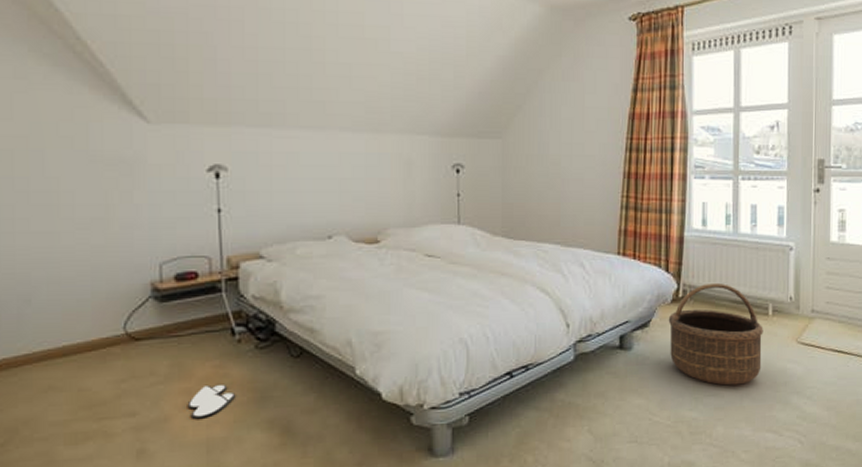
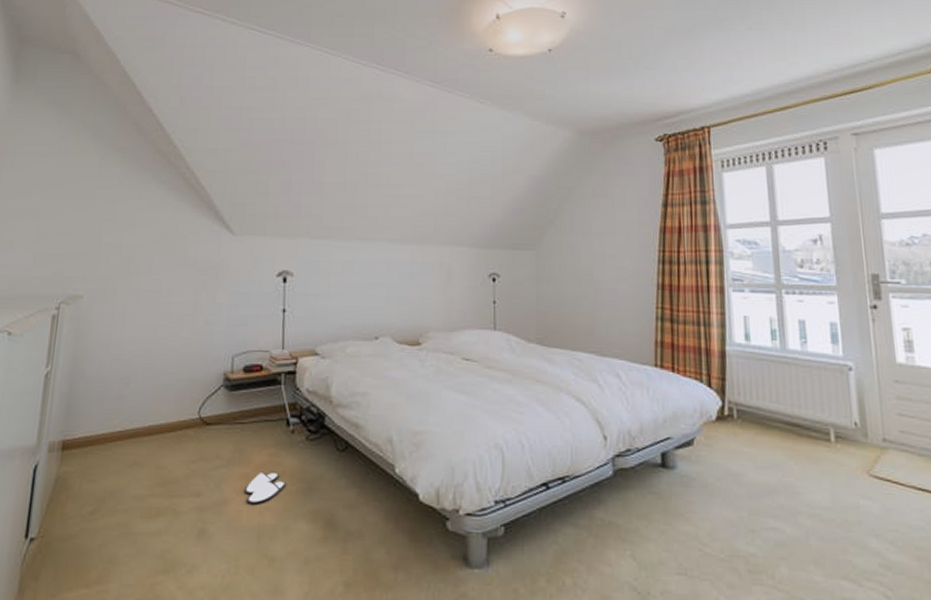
books: none [203,254,239,280] -> present [267,349,297,373]
basket: present [668,282,763,386] -> none [714,401,828,520]

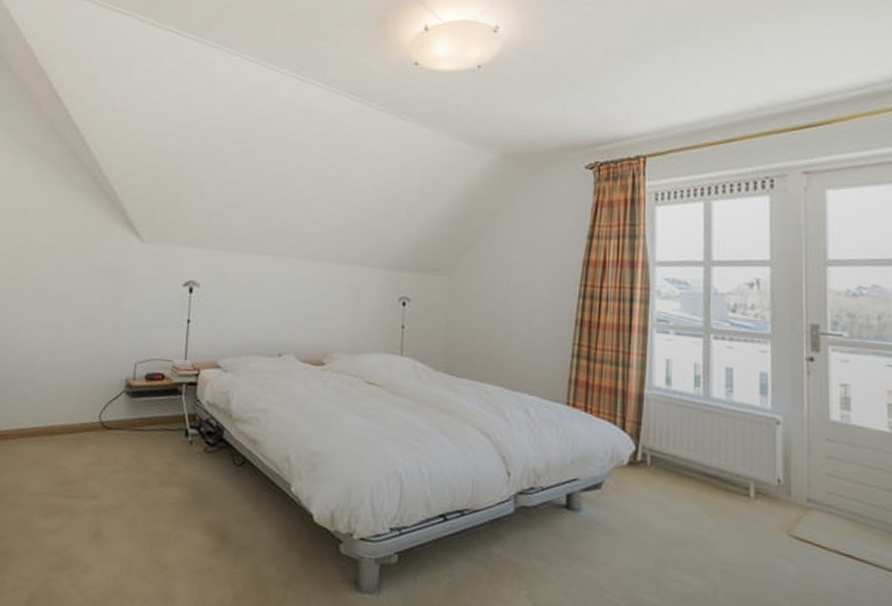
slippers: present [244,471,286,504] -> none [140,479,182,512]

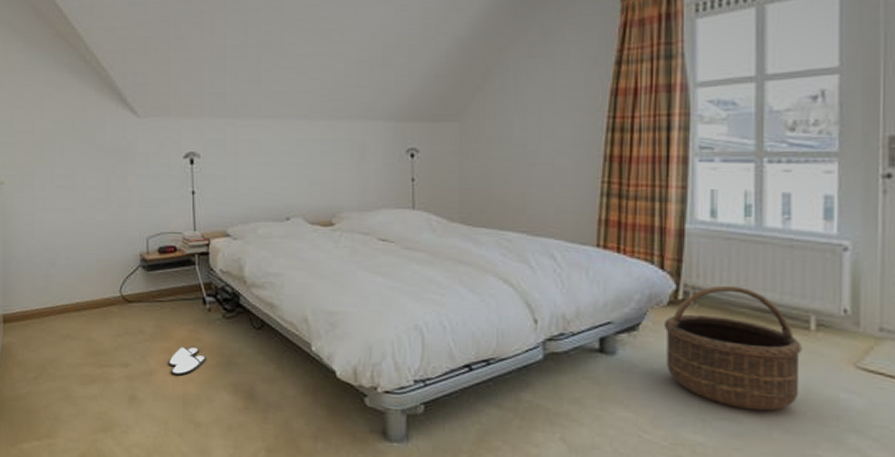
slippers: none [140,479,182,512] -> present [167,346,206,376]
basket: none [624,449,743,575] -> present [663,285,802,411]

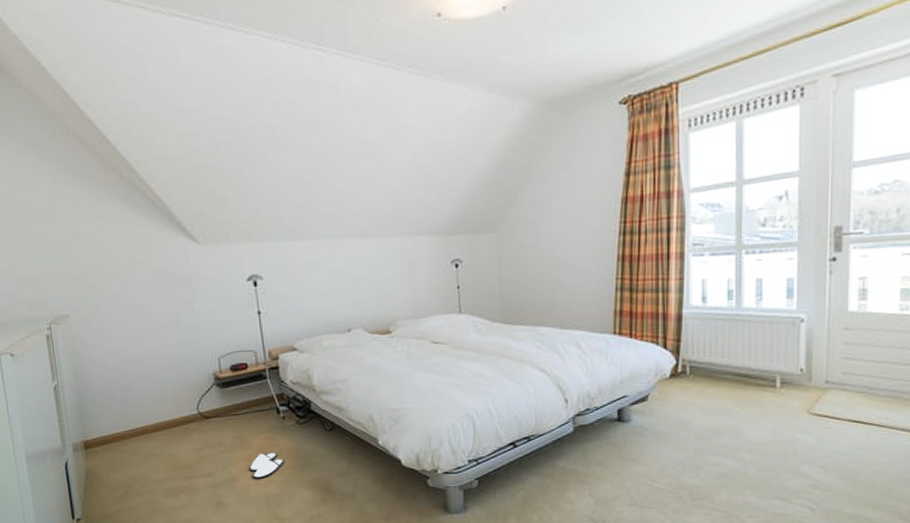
books: present [180,231,209,254] -> none [251,348,279,370]
basket: present [663,285,802,411] -> none [667,357,770,455]

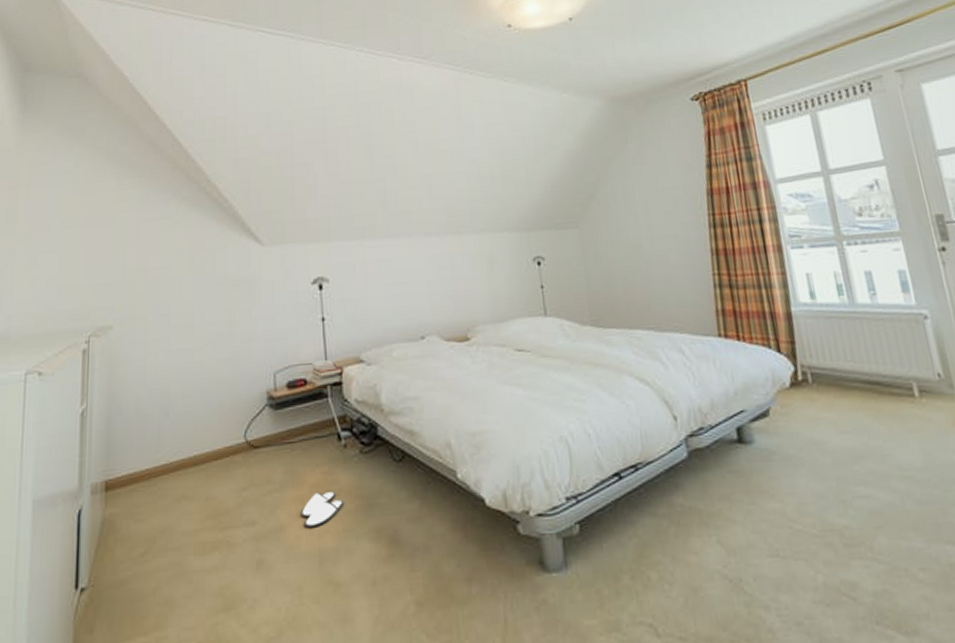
books: none [251,348,279,370] -> present [311,360,342,387]

